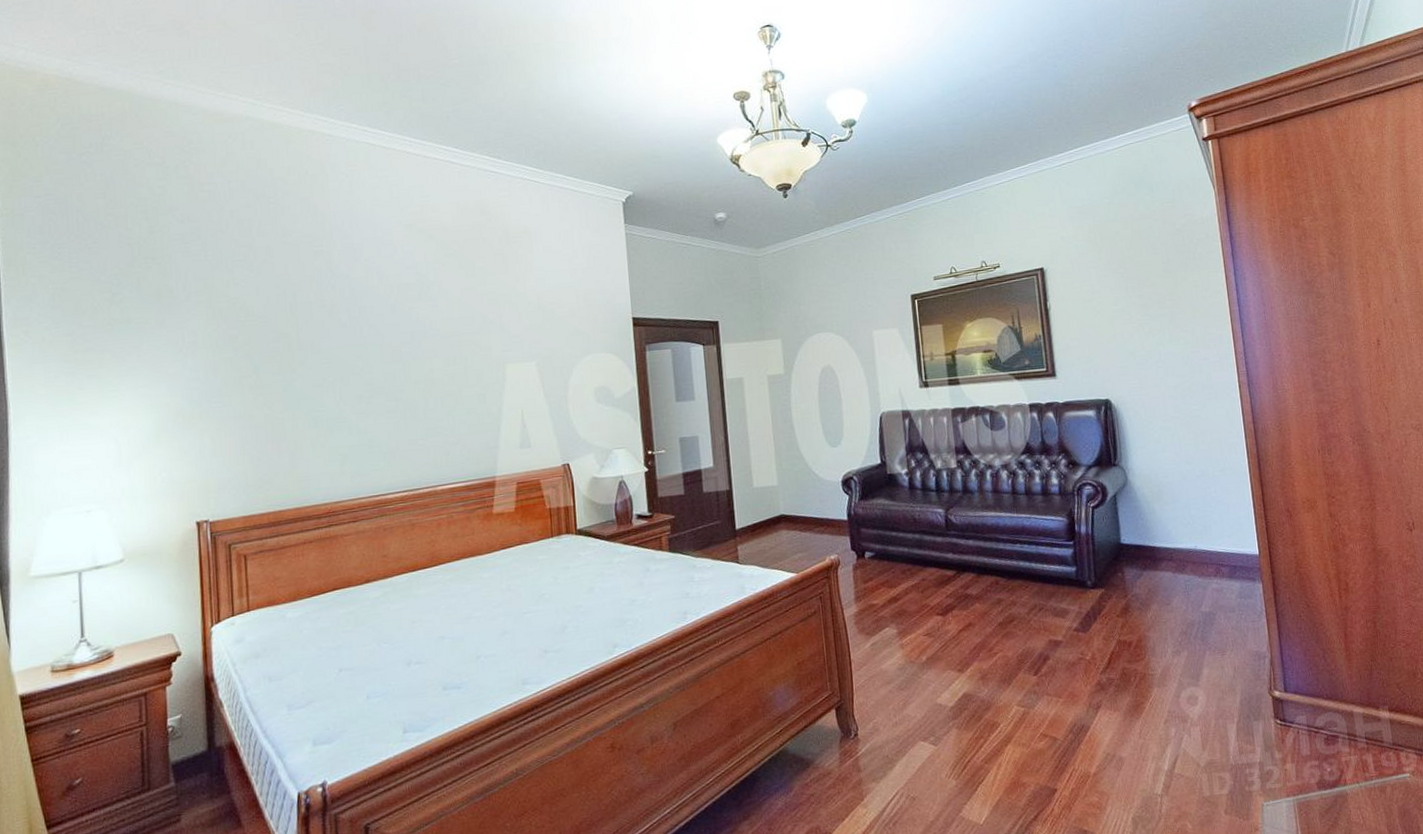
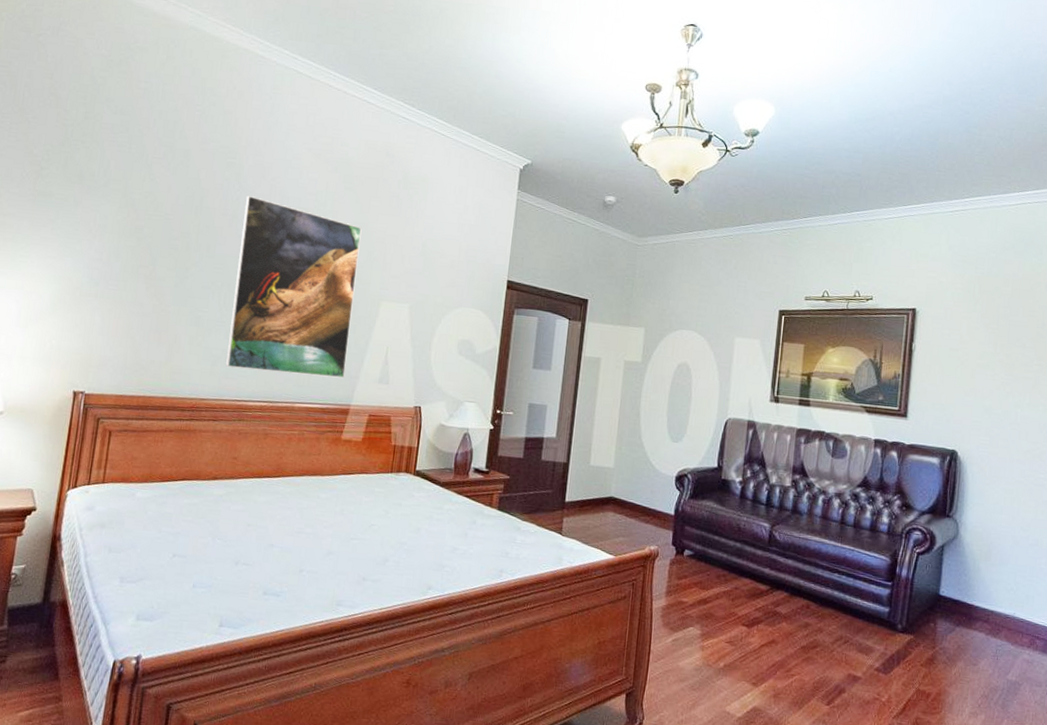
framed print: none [341,281,483,463] -> present [226,195,362,379]

